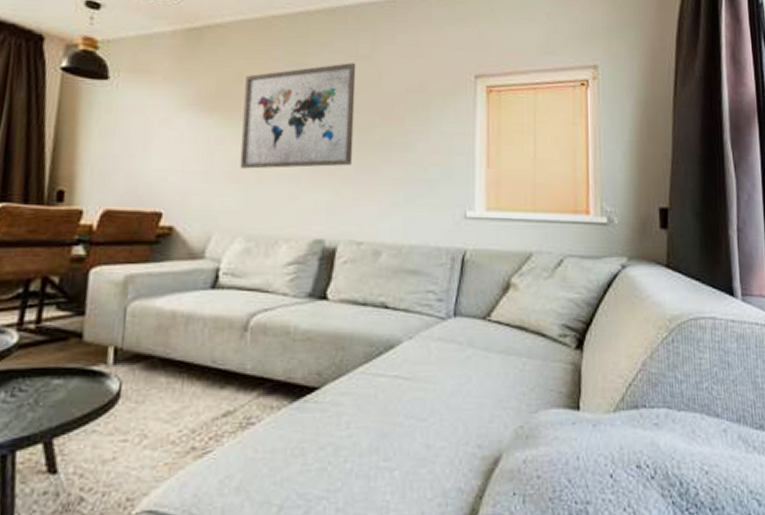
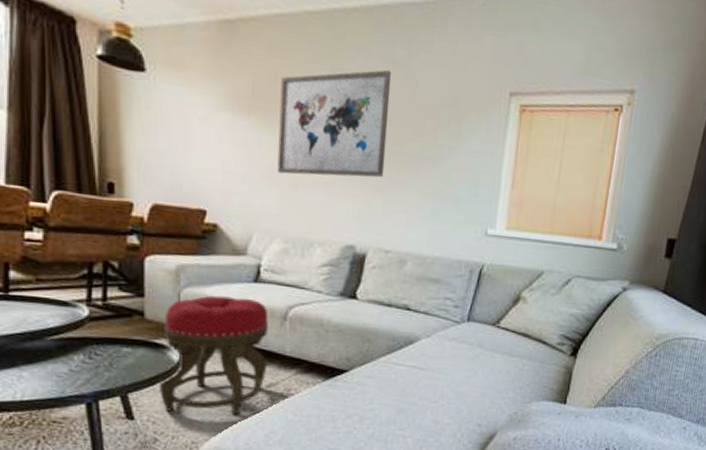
stool: none [92,307,227,459] -> present [160,295,269,415]

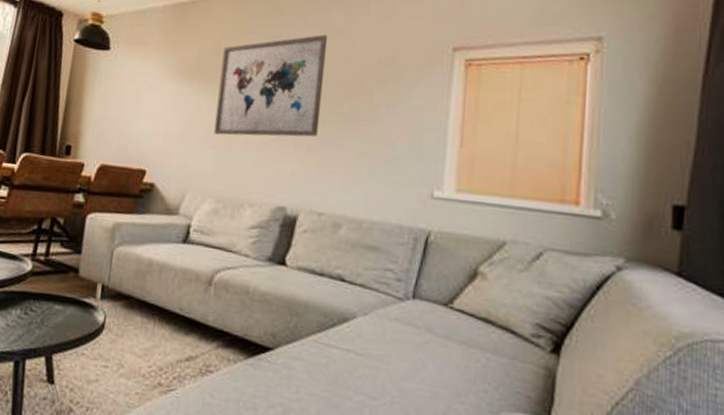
stool: present [160,295,269,415] -> none [81,255,194,390]

